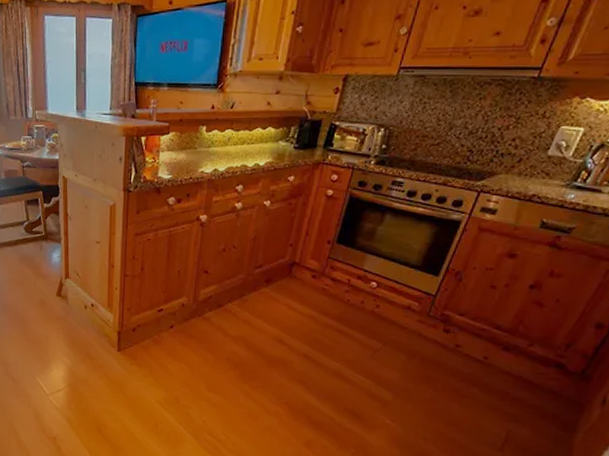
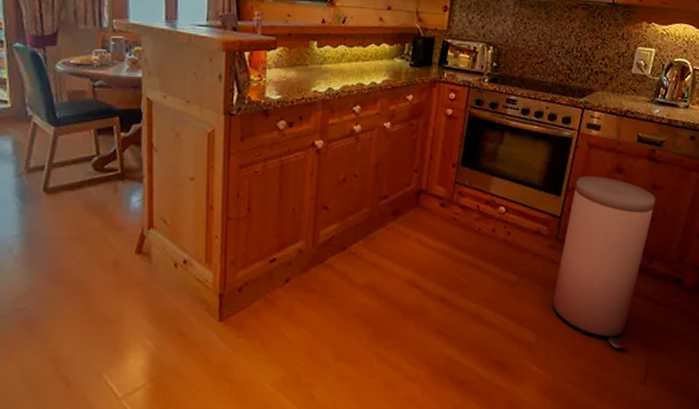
pedal bin: none [414,259,551,419] -> present [552,176,656,350]

